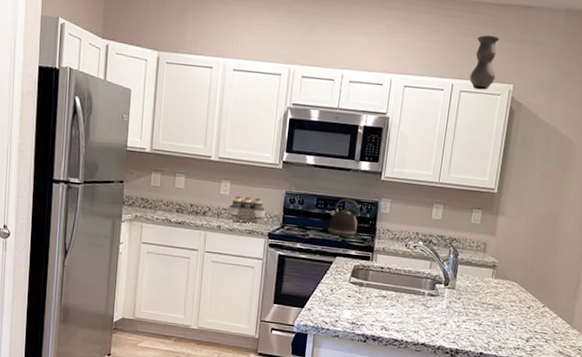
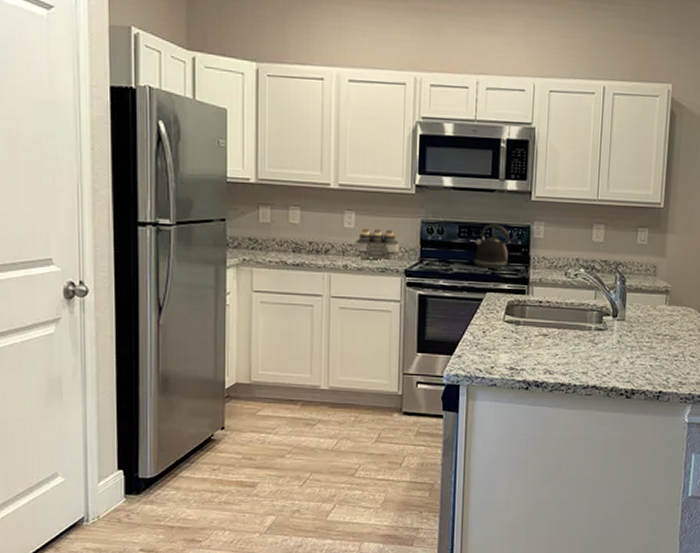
vase: present [469,35,500,90] -> none [623,28,653,92]

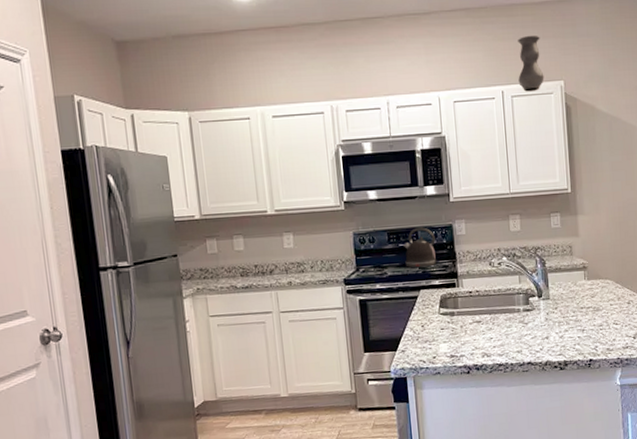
spice rack: present [355,228,400,261] -> none [296,244,337,275]
vase: none [623,28,653,92] -> present [518,35,544,92]

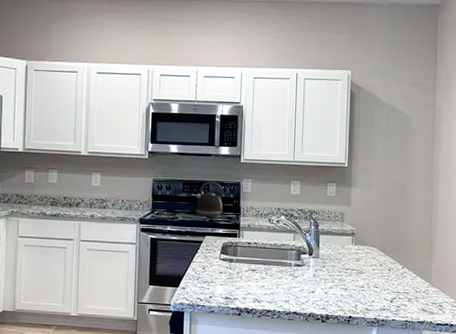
vase: present [518,35,544,92] -> none [312,29,335,77]

